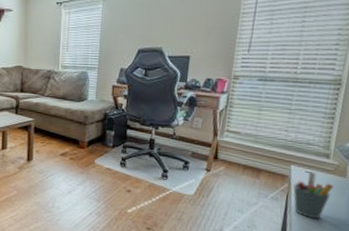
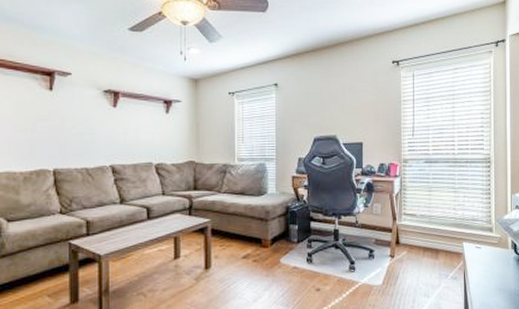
pen holder: present [293,172,334,219] -> none [468,247,500,294]

